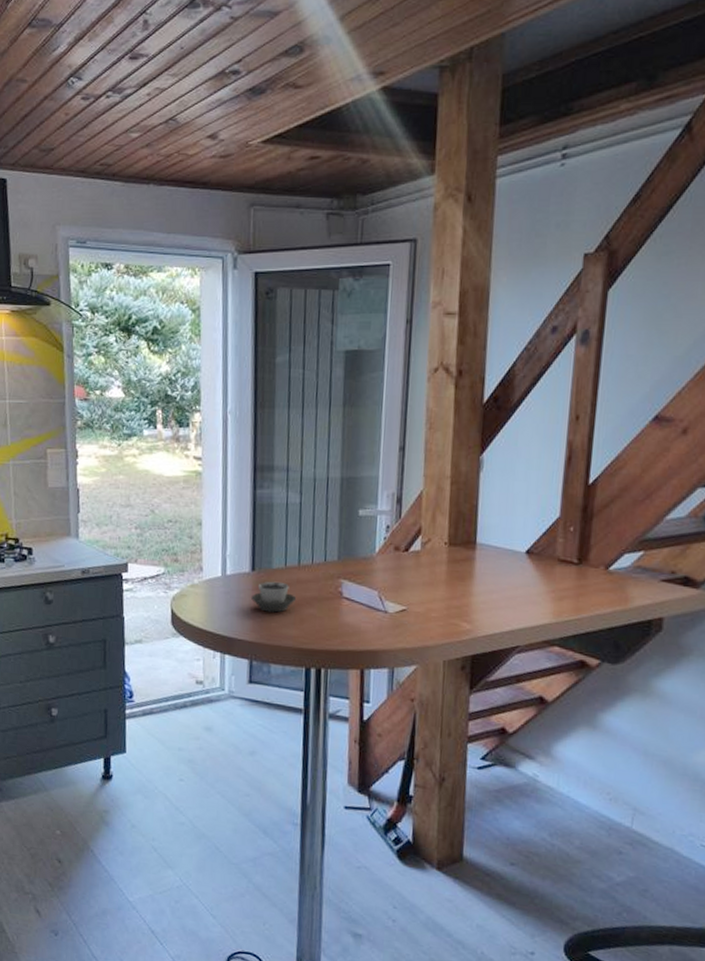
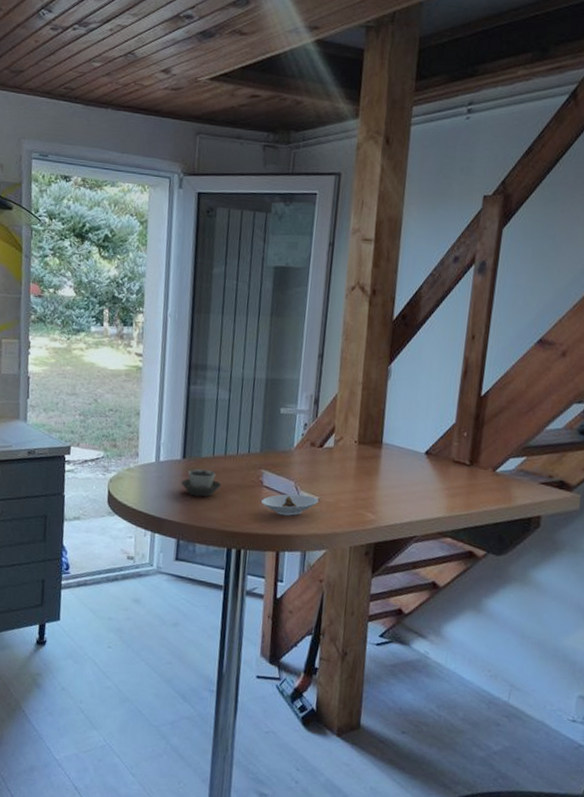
saucer: none [342,605,406,629] -> present [262,494,318,516]

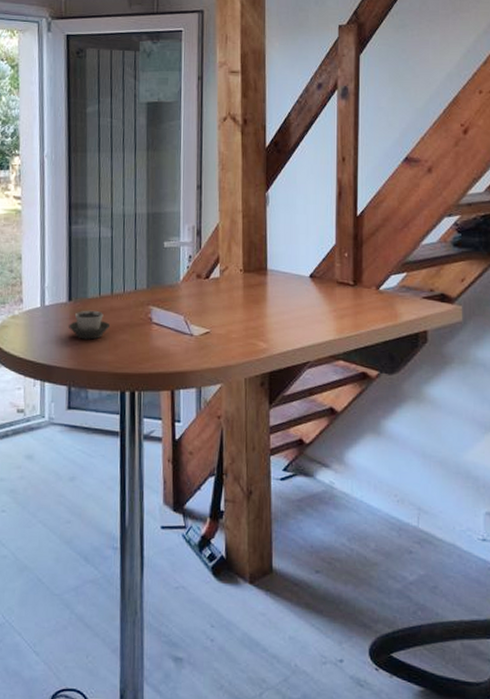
saucer: present [262,494,318,516] -> none [152,328,209,352]

